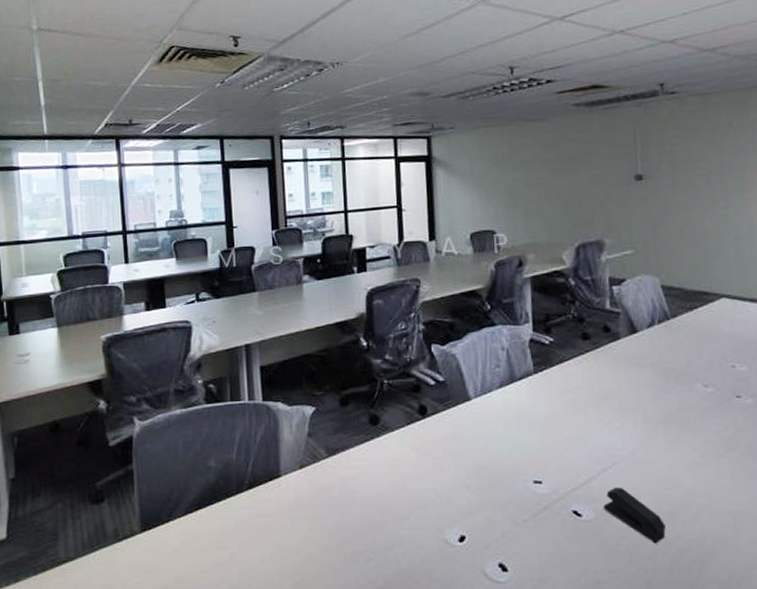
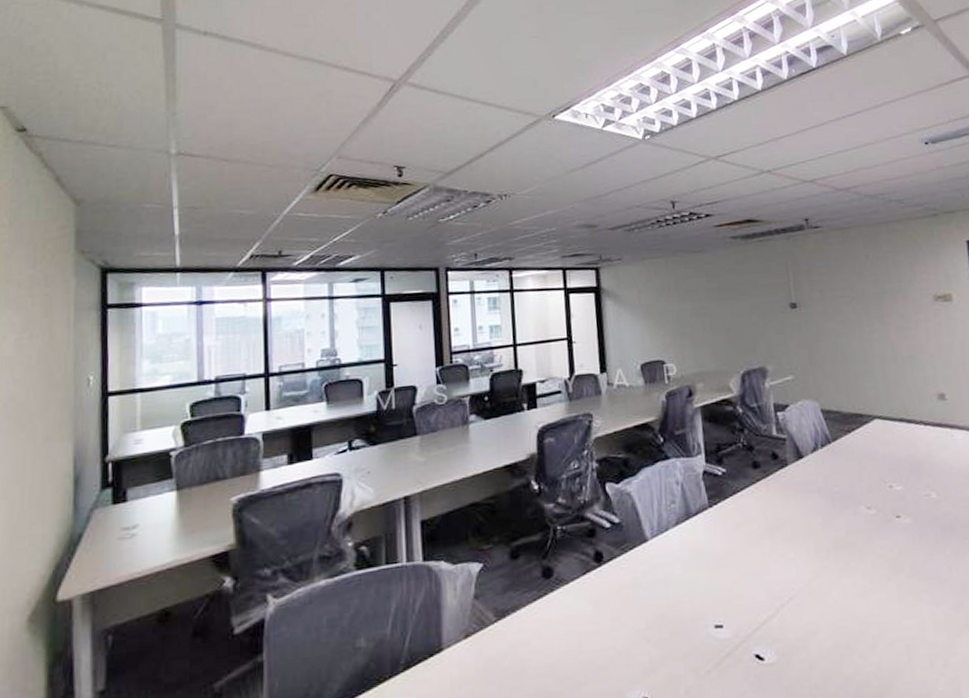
stapler: present [603,487,666,544] -> none [784,622,846,682]

